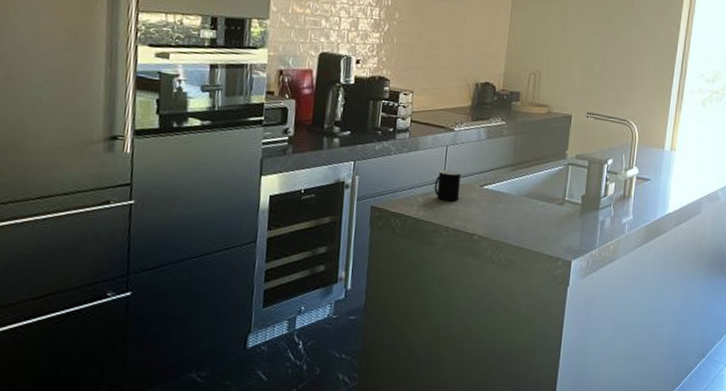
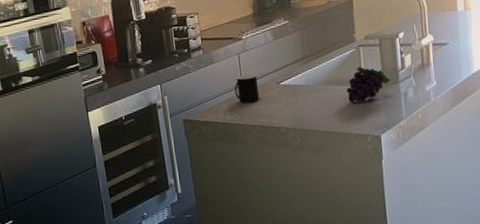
fruit: none [547,185,591,223] -> present [346,66,390,103]

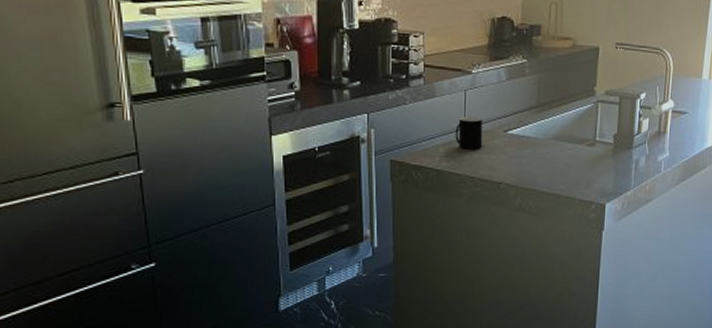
fruit: present [346,66,390,103] -> none [577,125,624,164]

